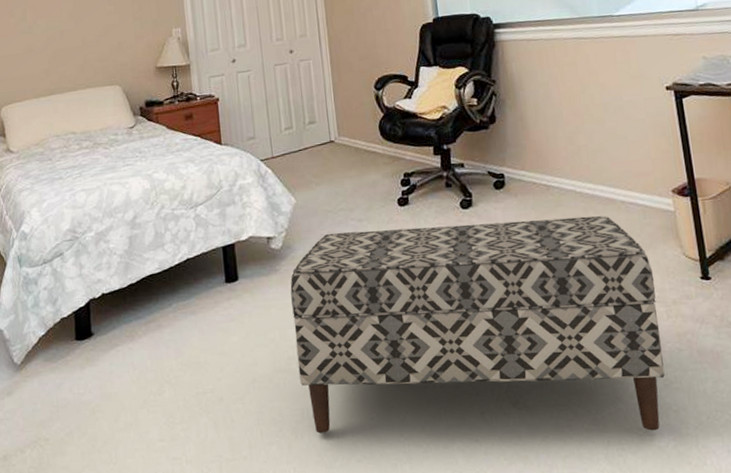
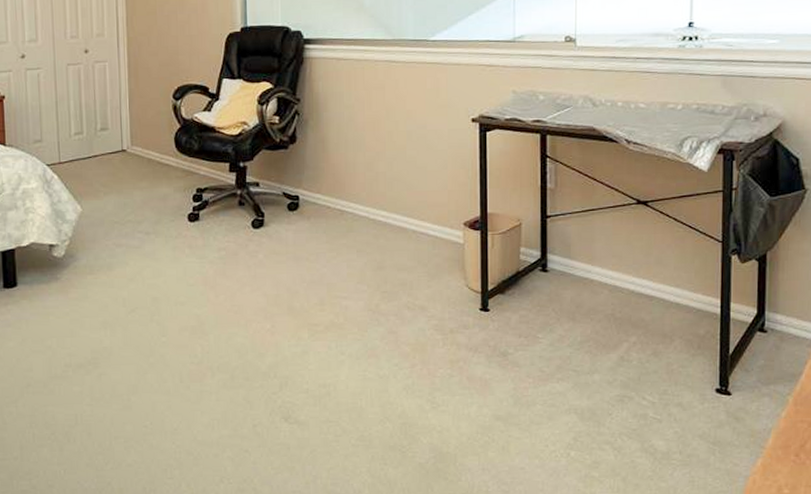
bench: present [290,216,665,434] -> none [71,243,435,448]

